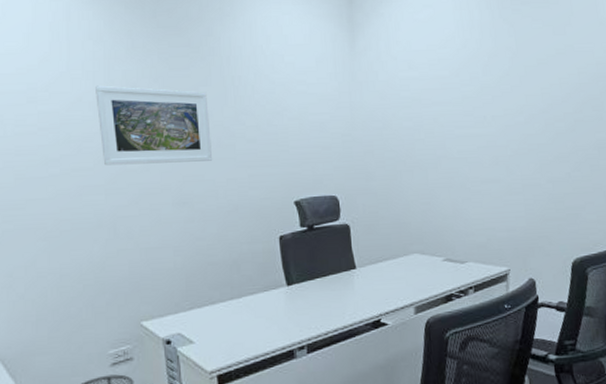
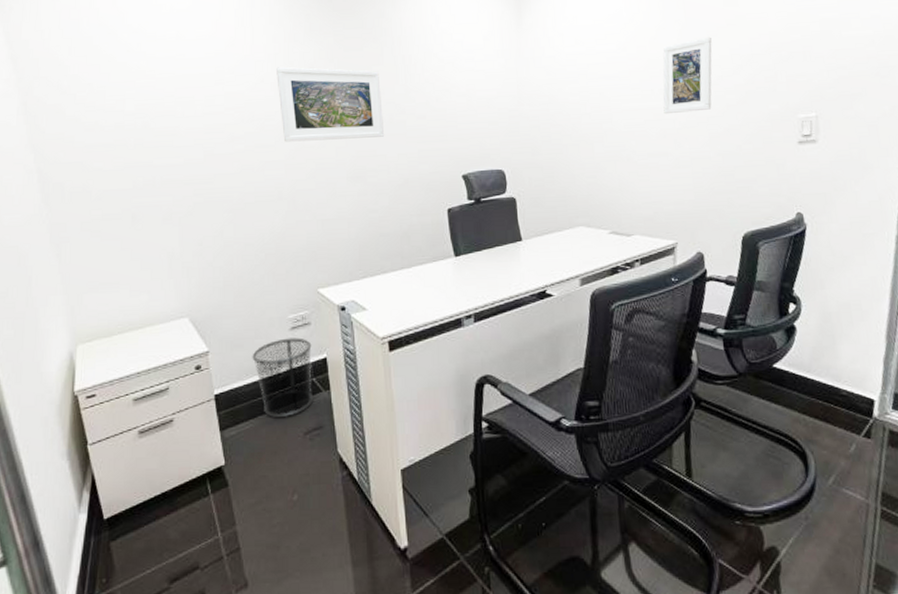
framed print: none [495,65,542,141] -> present [663,37,712,115]

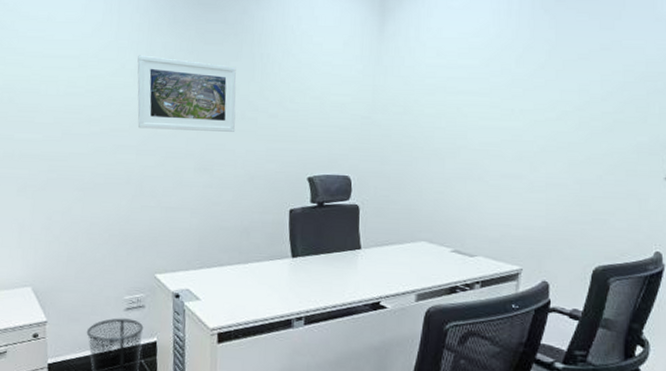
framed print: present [663,37,712,115] -> none [523,60,582,136]

